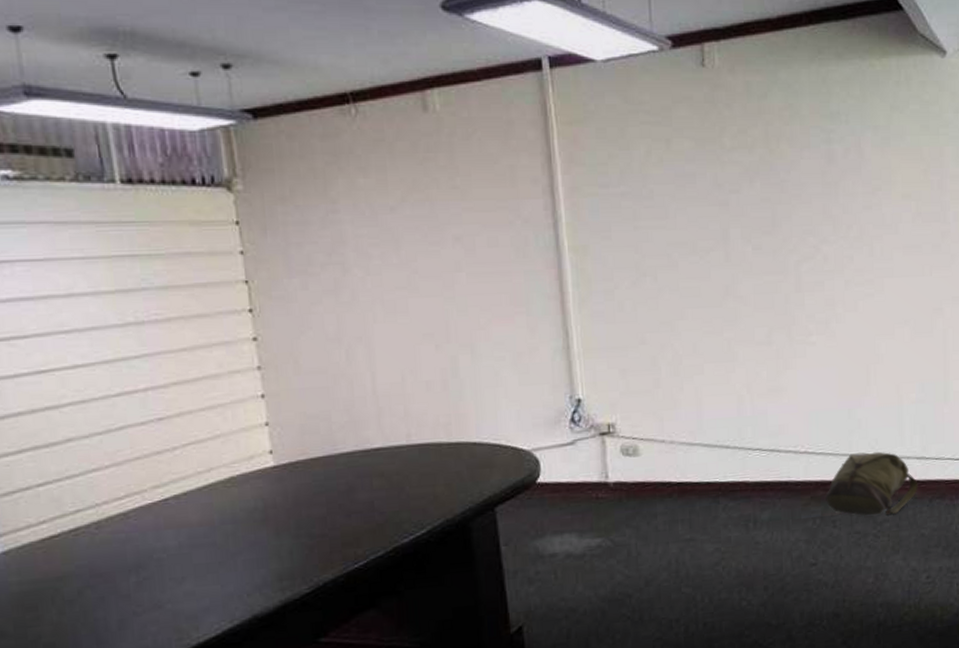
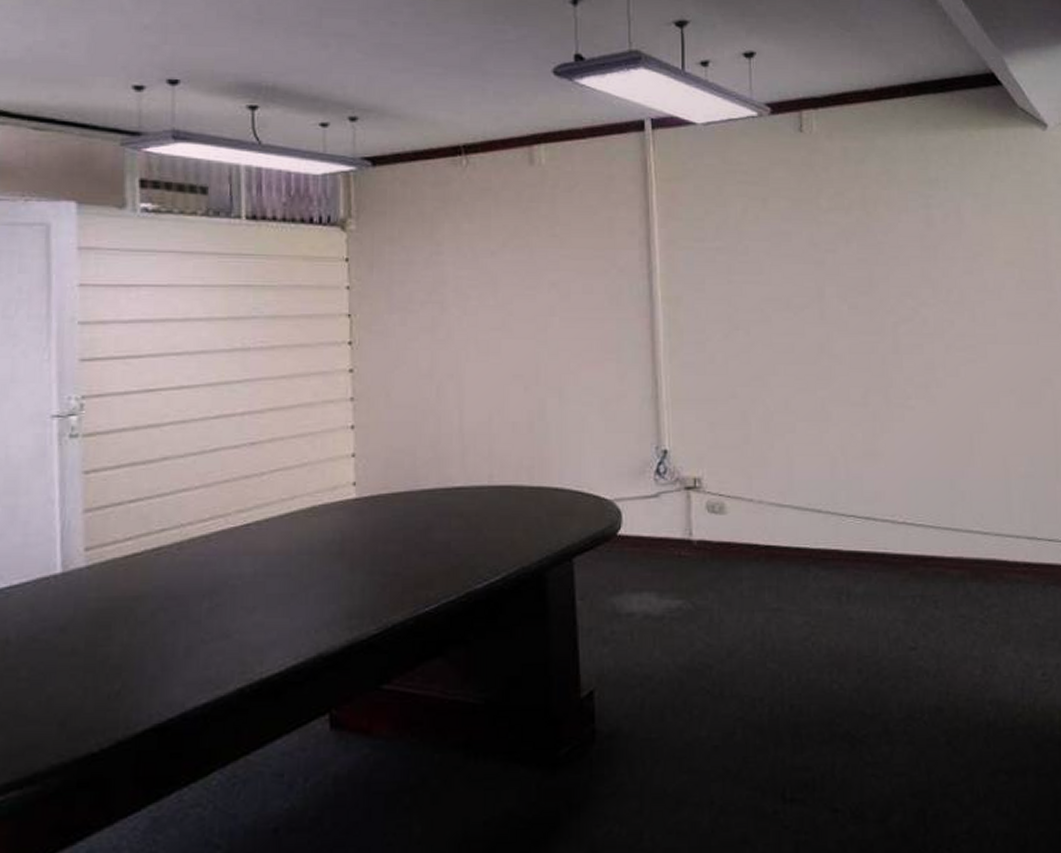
backpack: present [825,451,918,516] -> none [926,527,1030,599]

